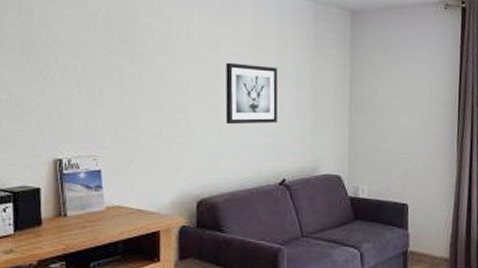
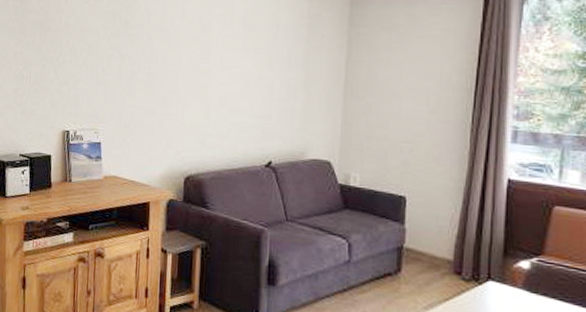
wall art: present [225,62,277,125] -> none [214,43,269,105]

